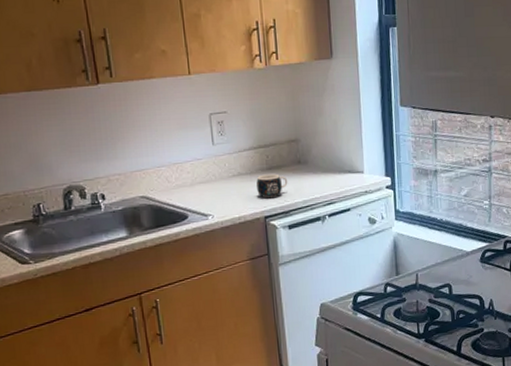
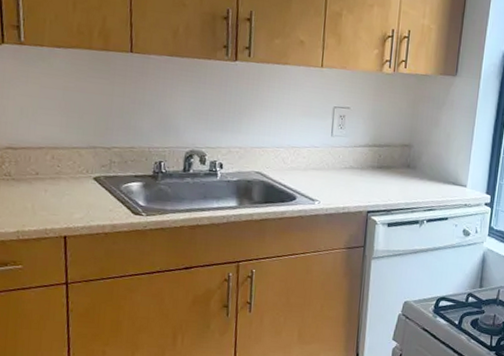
mug: present [256,173,288,198] -> none [364,171,395,195]

